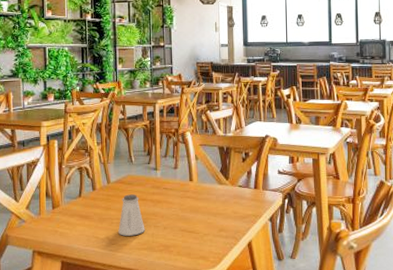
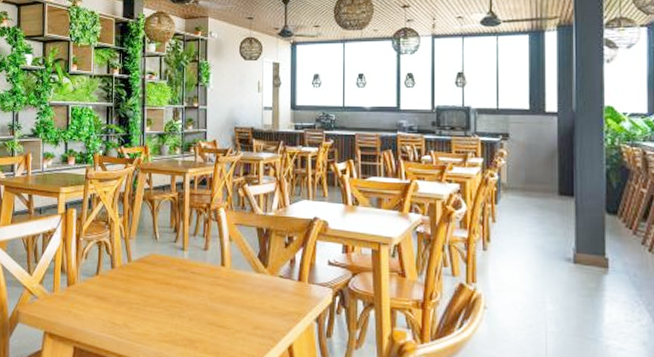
saltshaker: present [118,194,145,236] -> none [137,276,168,325]

